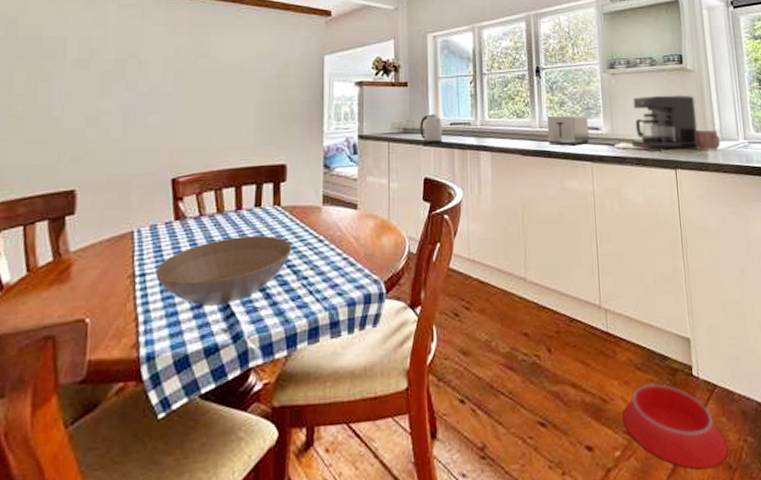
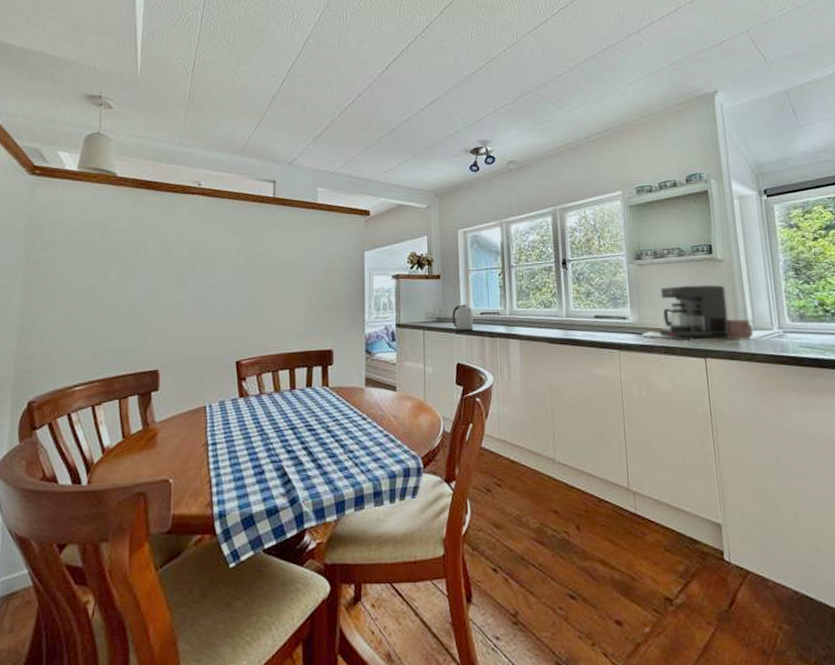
bowl: present [155,235,293,306] -> none [224,413,340,473]
toaster: present [546,115,589,146] -> none [573,305,616,335]
pet bowl: present [622,384,728,470] -> none [652,566,762,652]

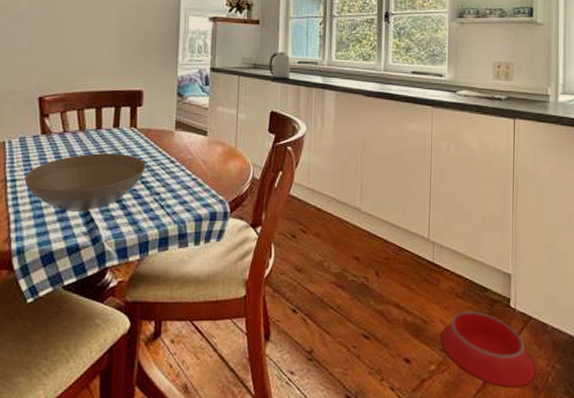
bowl: none [224,413,340,473] -> present [24,153,147,211]
pet bowl: none [652,566,762,652] -> present [440,311,536,388]
coffee maker: present [659,285,729,339] -> none [473,47,541,100]
mug: present [726,318,754,341] -> none [538,82,563,104]

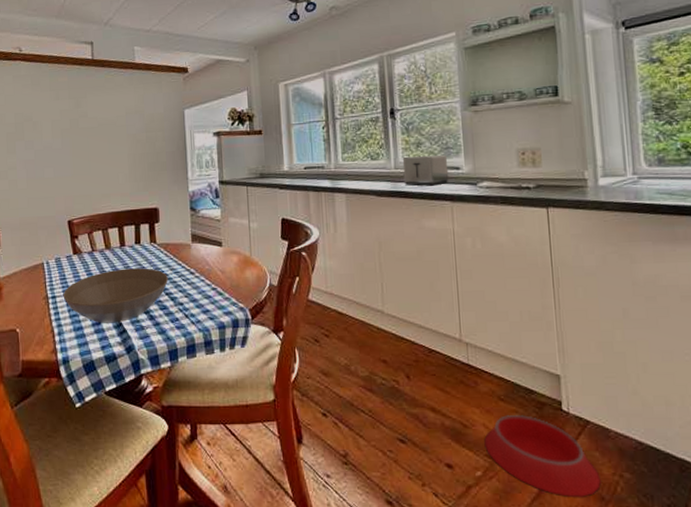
kettle: present [269,52,291,80] -> none [275,159,298,187]
toaster: none [391,60,433,90] -> present [402,155,448,186]

